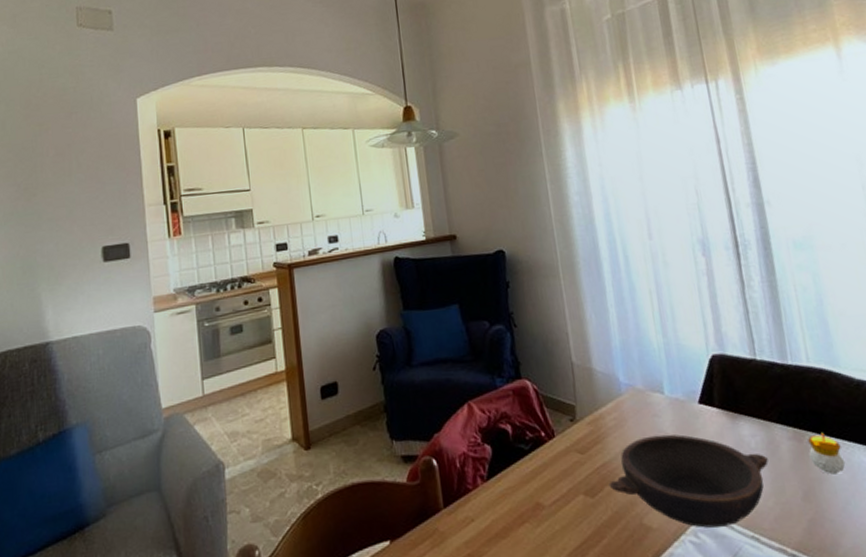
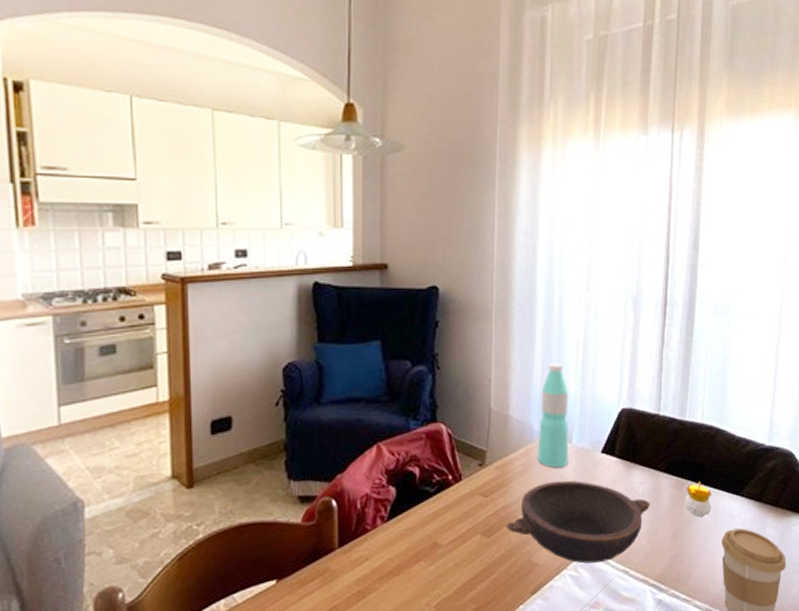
water bottle: none [621,312,665,422] -> present [537,362,569,468]

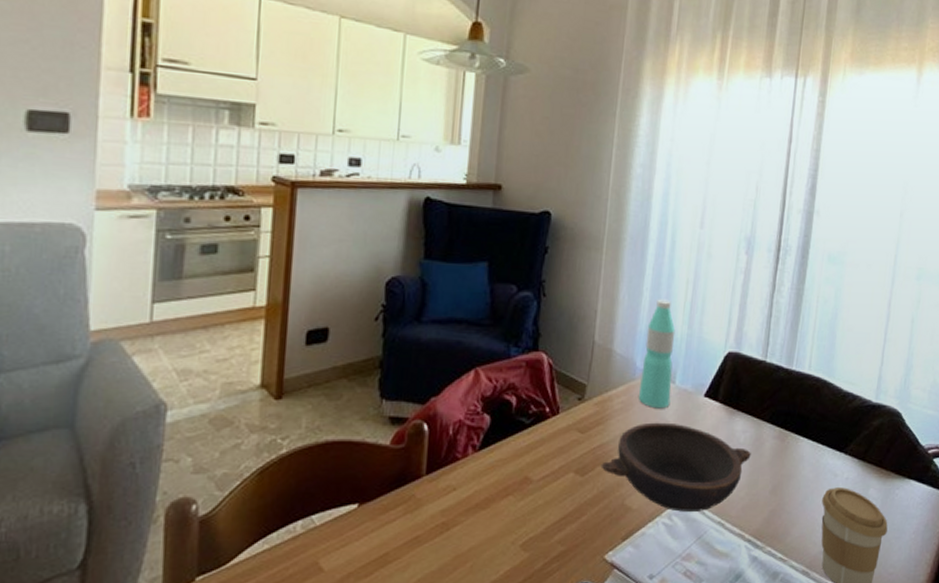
candle: present [685,481,712,518] -> none [786,434,815,473]

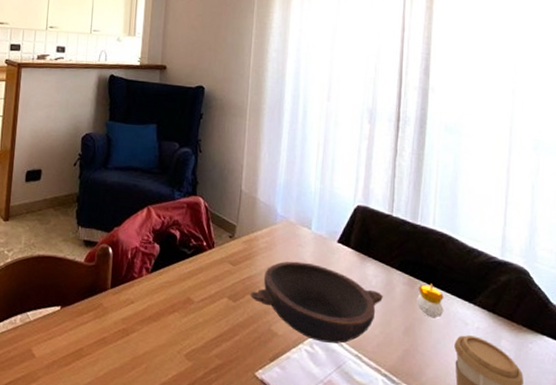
water bottle: present [638,299,676,409] -> none [279,158,310,250]
candle: none [786,434,815,473] -> present [417,283,444,318]

